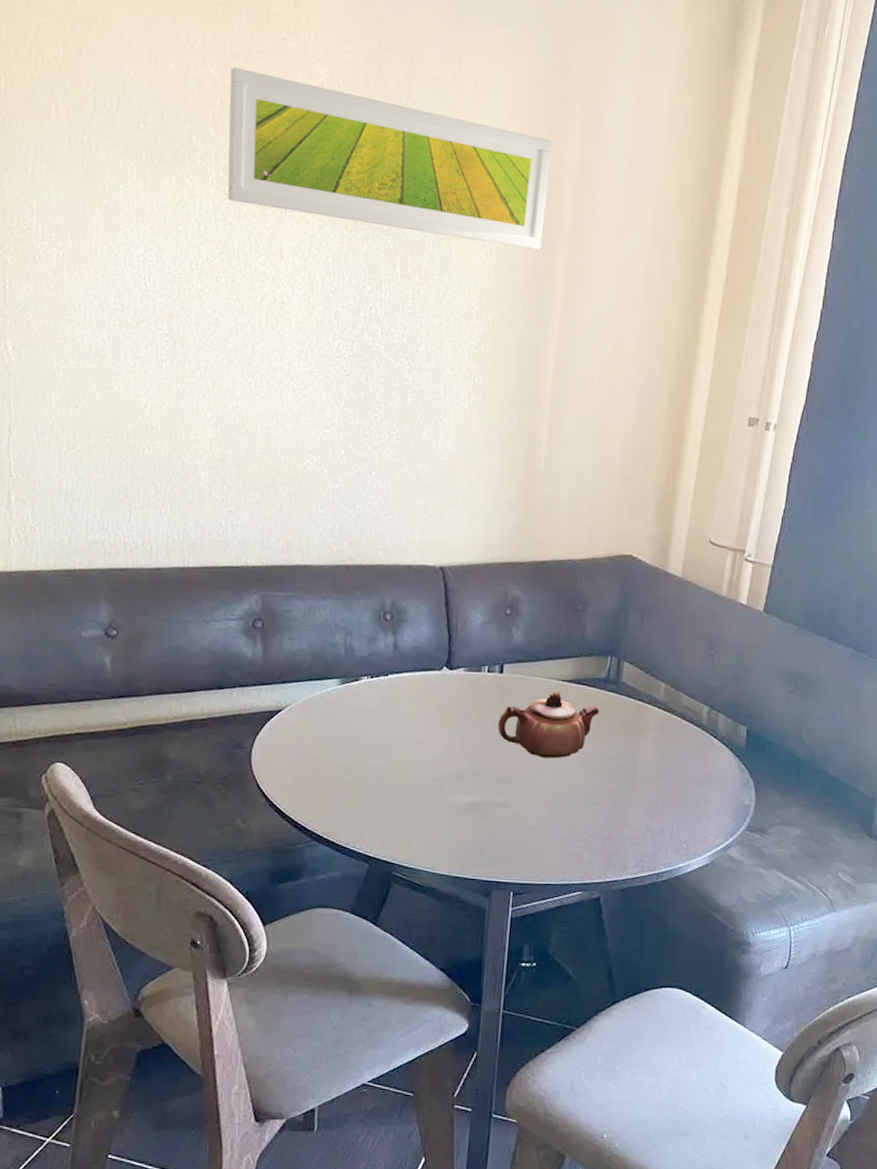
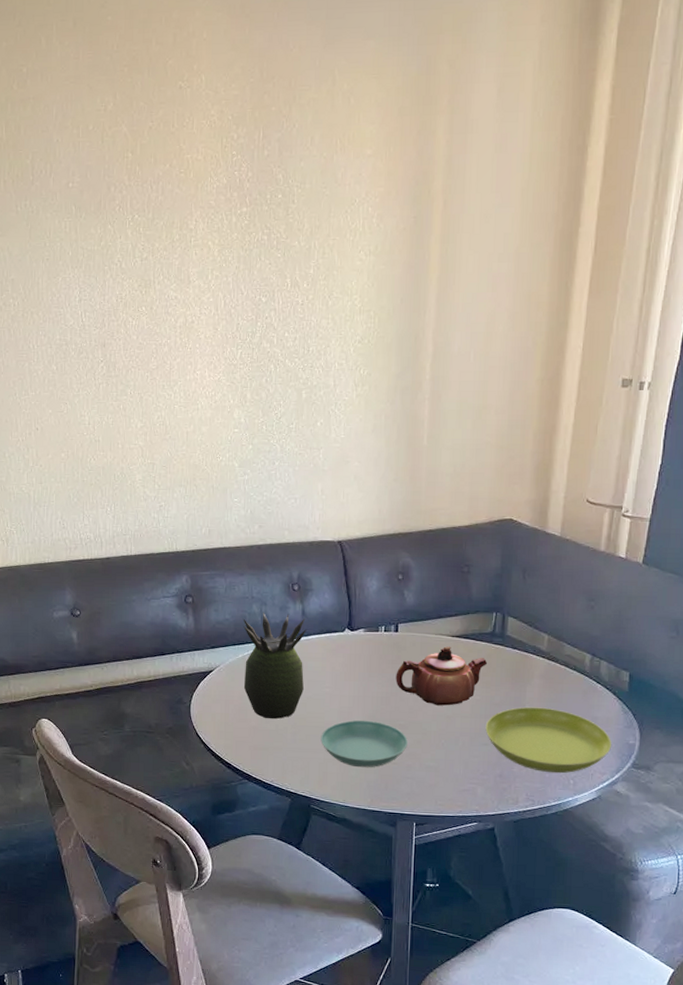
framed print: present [227,67,552,250] -> none [138,120,421,245]
succulent plant: none [319,643,398,770] -> present [243,612,306,720]
saucer: none [408,772,508,829] -> present [320,720,408,768]
saucer: none [594,761,727,836] -> present [485,706,611,774]

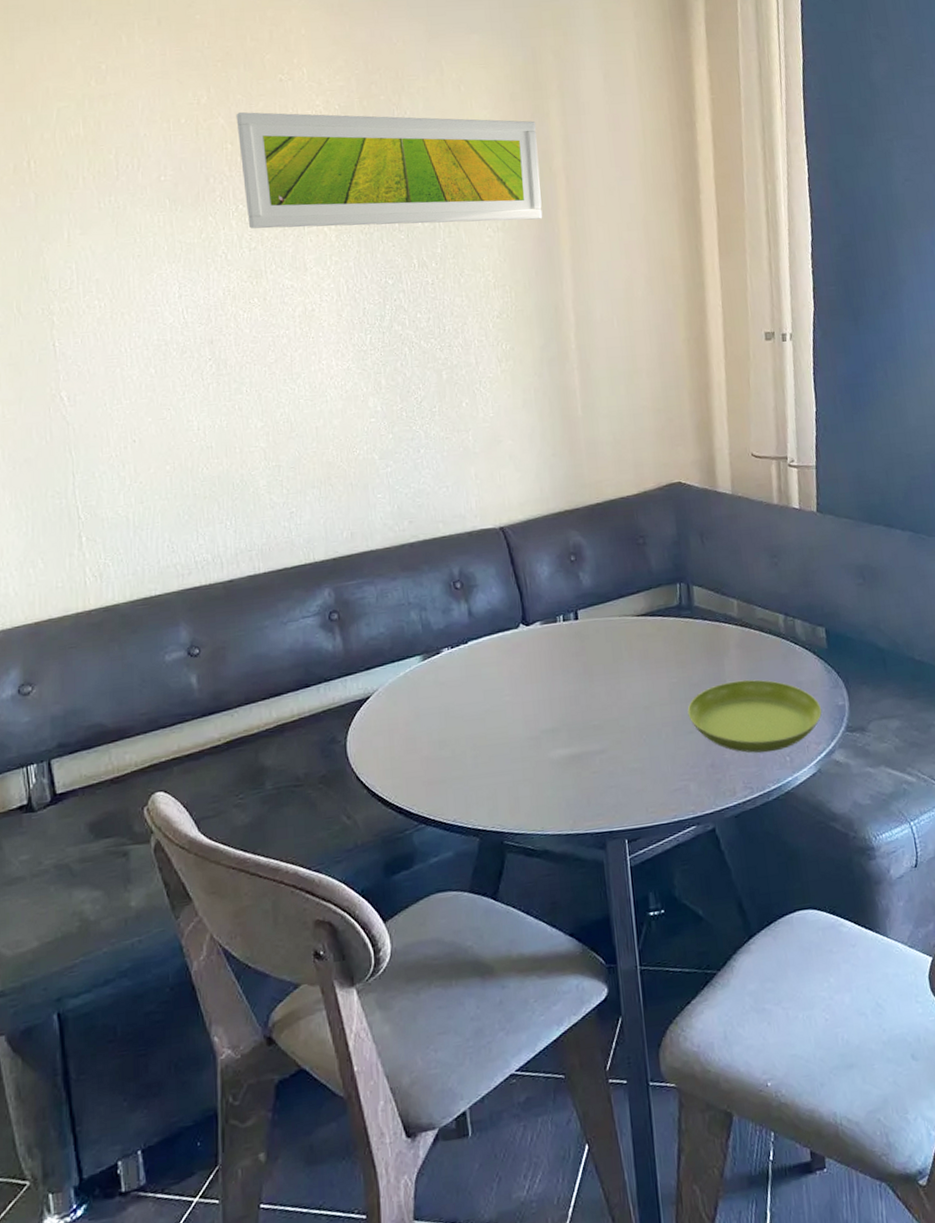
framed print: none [138,120,421,245] -> present [236,112,543,229]
succulent plant: present [243,612,306,720] -> none [400,616,480,744]
saucer: present [320,720,408,768] -> none [506,726,606,785]
teapot: present [396,646,488,706] -> none [582,627,679,697]

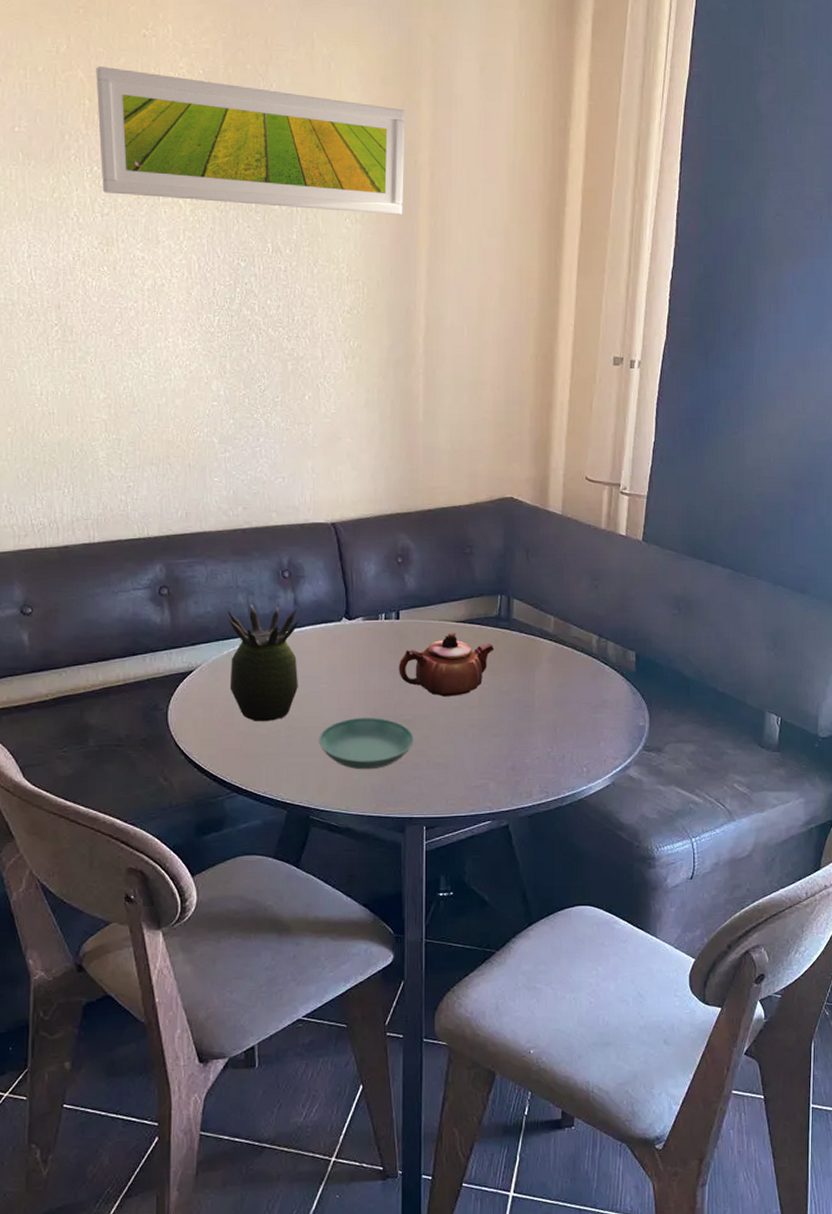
succulent plant: none [400,616,480,744] -> present [227,602,299,722]
saucer: none [506,726,606,785] -> present [319,717,414,770]
teapot: none [582,627,679,697] -> present [399,633,495,697]
saucer: present [687,679,822,753] -> none [495,692,622,762]

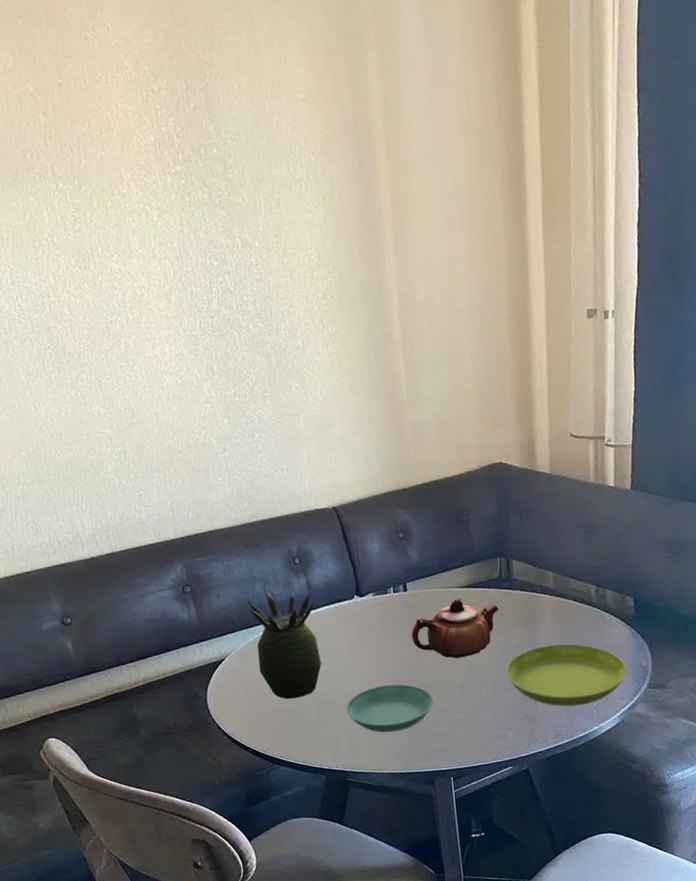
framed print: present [96,67,405,215] -> none [44,77,364,209]
saucer: none [495,692,622,762] -> present [506,643,627,707]

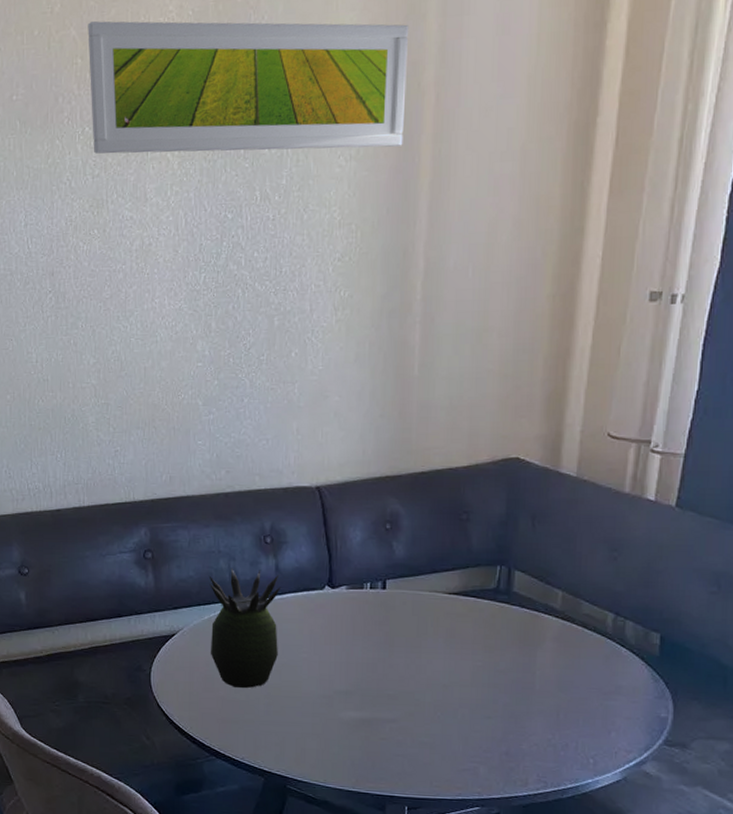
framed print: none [44,77,364,209] -> present [88,21,409,154]
saucer: present [346,684,434,733] -> none [297,689,398,744]
teapot: present [411,598,499,659] -> none [383,605,491,673]
saucer: present [506,643,627,707] -> none [488,674,639,751]

